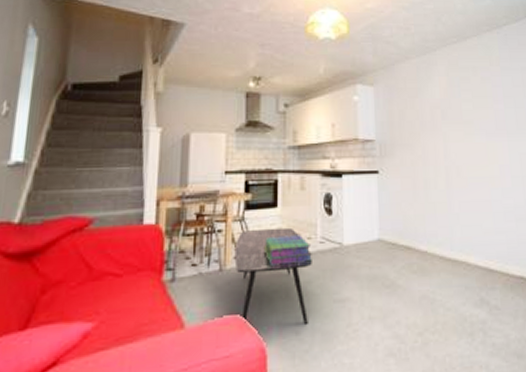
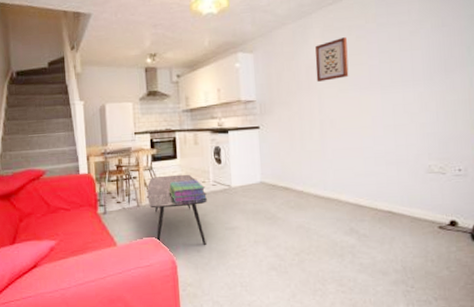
wall art: none [440,78,475,123] -> present [315,37,349,82]

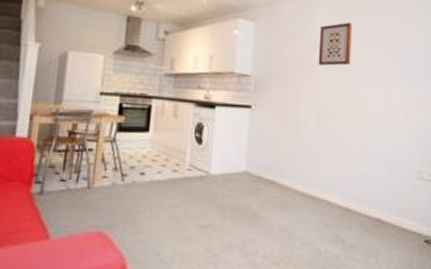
coffee table: present [147,174,207,246] -> none [102,151,178,247]
stack of books: present [168,179,207,203] -> none [132,159,179,188]

